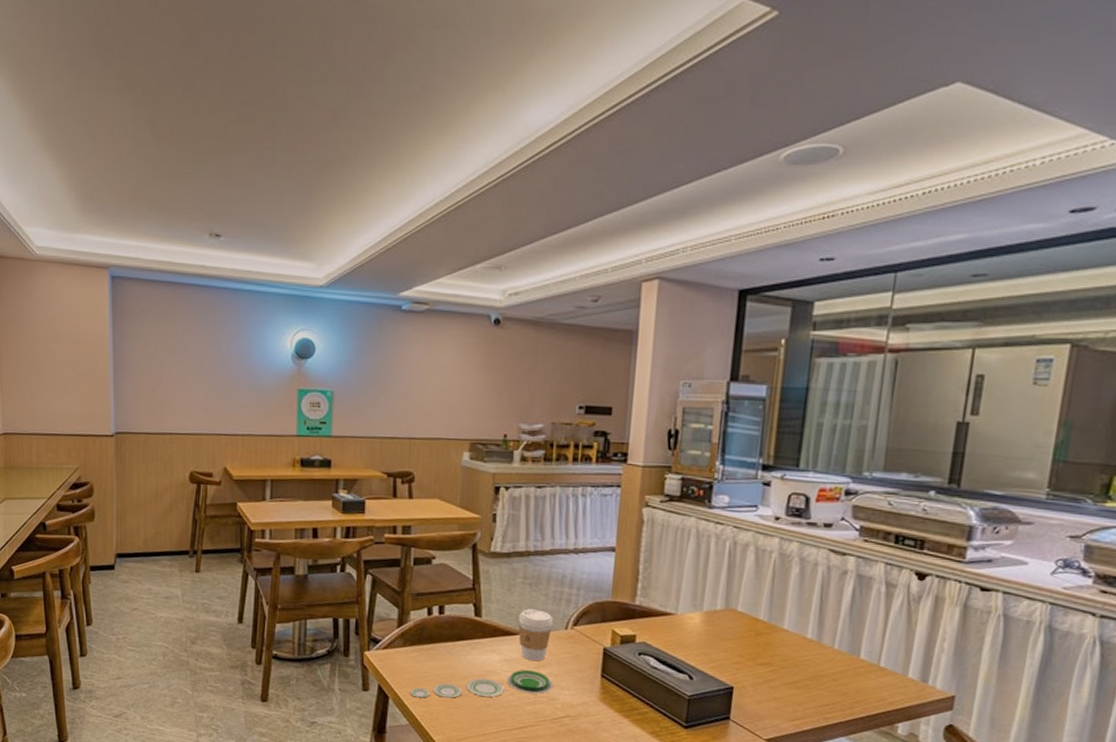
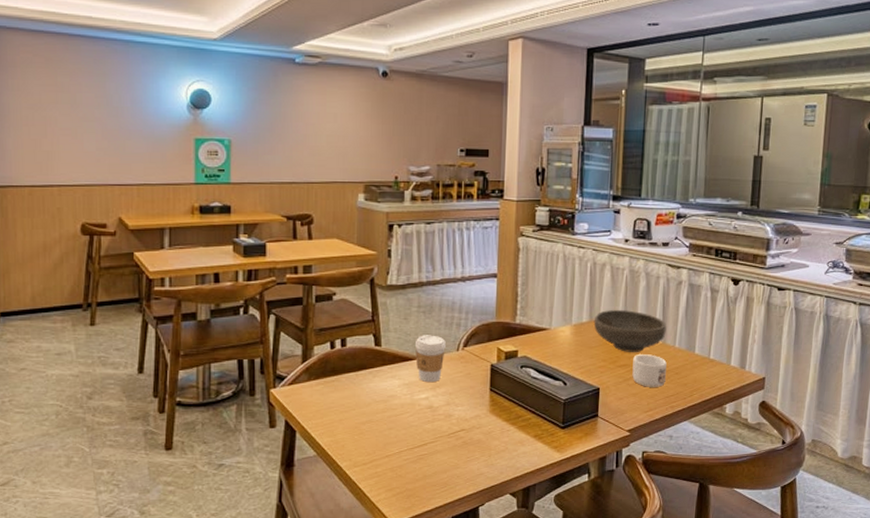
plate: present [410,670,554,698] -> none [317,392,449,429]
bowl: none [730,598,824,650] -> present [593,309,667,352]
mug: none [775,653,822,694] -> present [632,354,667,387]

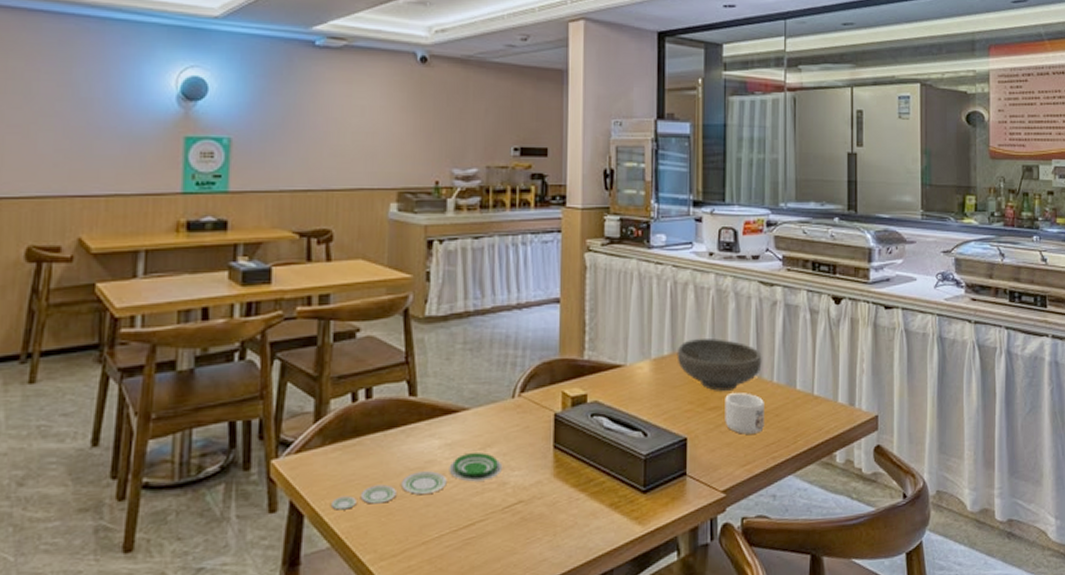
plate: none [317,392,449,429] -> present [332,452,503,510]
coffee cup: present [415,335,446,383] -> none [460,378,498,441]

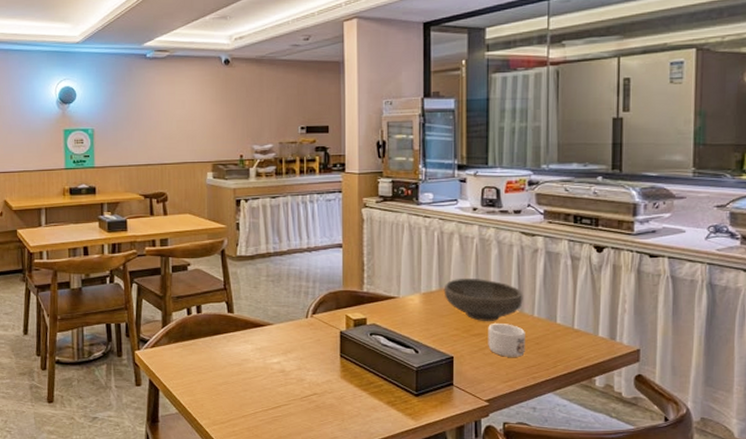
plate: present [332,452,503,510] -> none [177,356,300,388]

